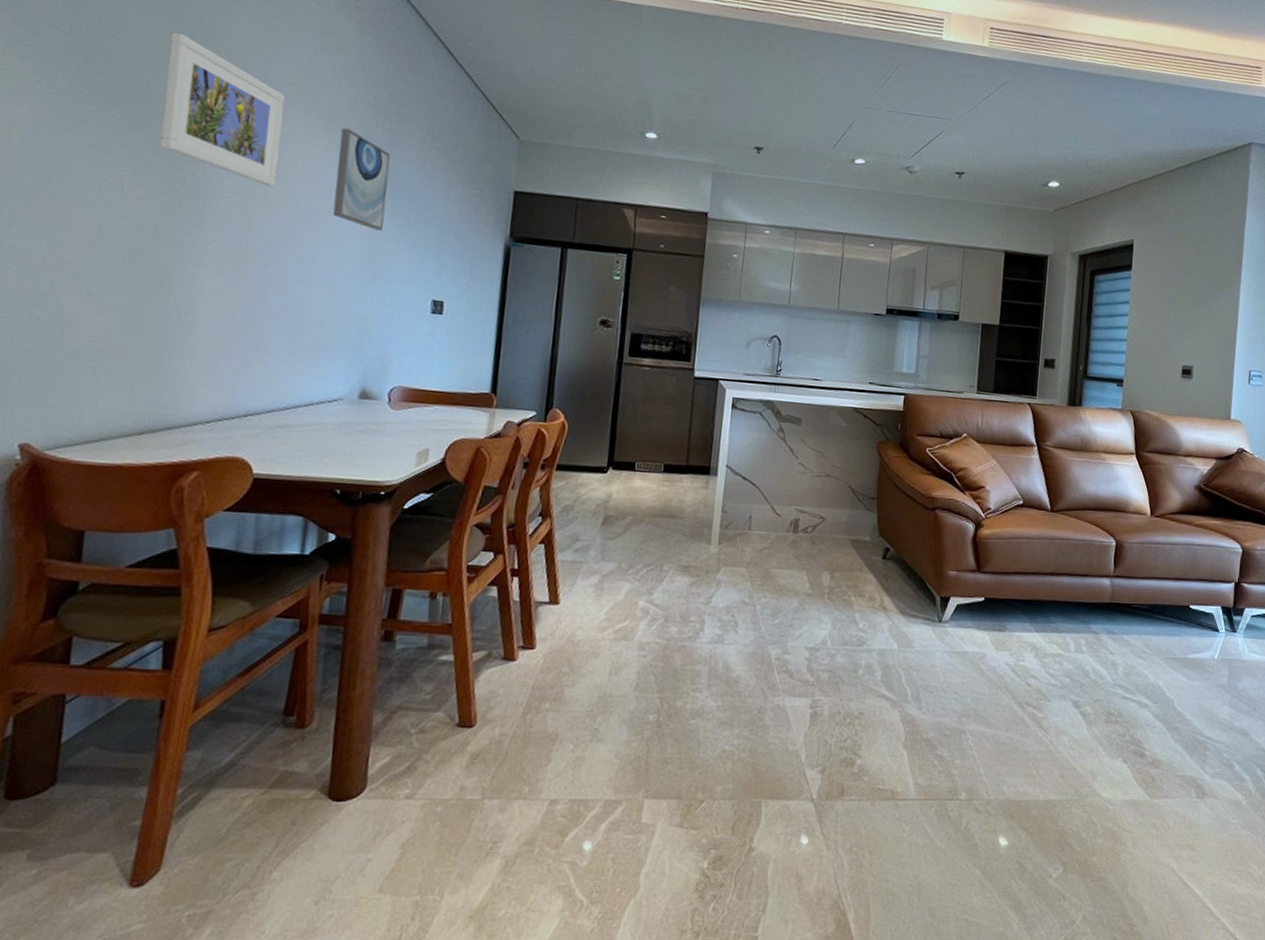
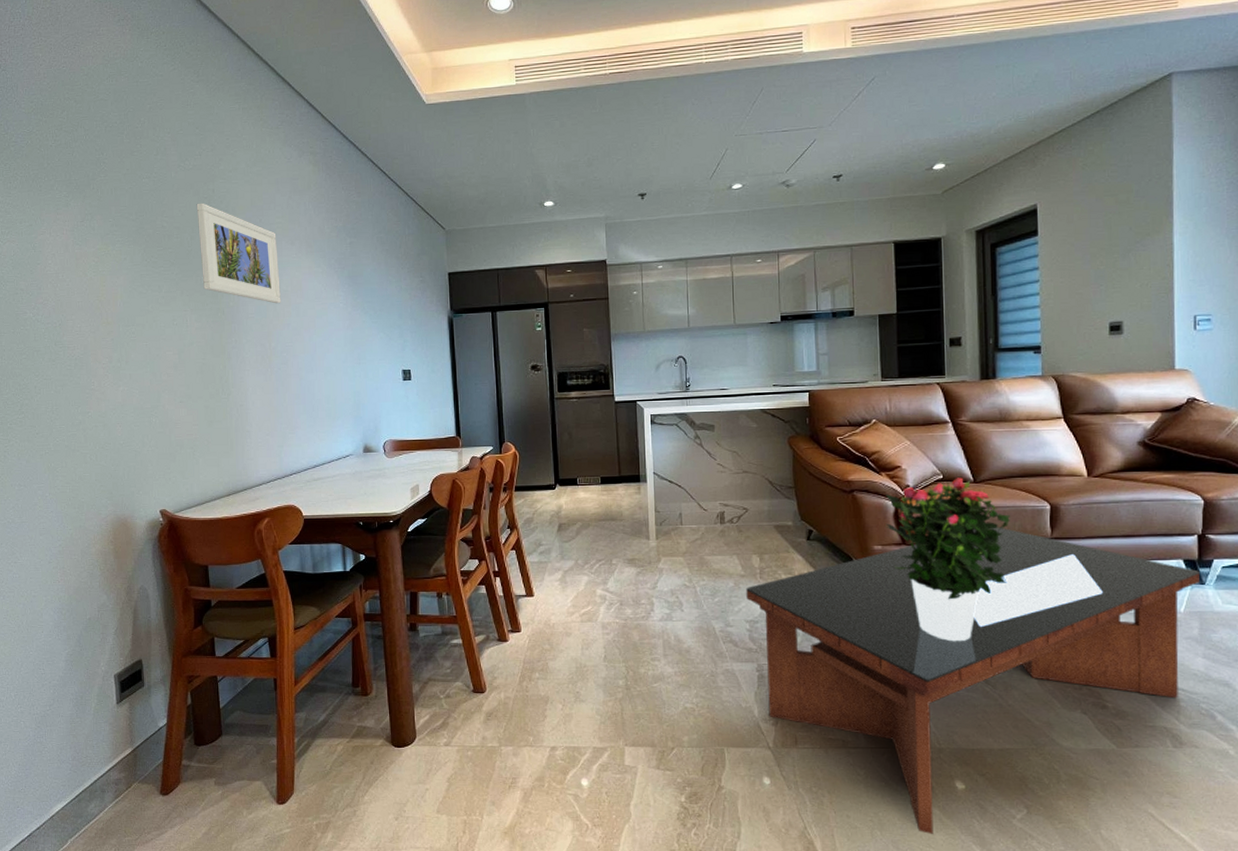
wall art: present [332,128,390,231] -> none [318,249,358,323]
coffee table: none [810,561,1233,898] -> present [746,528,1200,834]
potted flower: none [963,504,1080,682] -> present [885,477,1010,642]

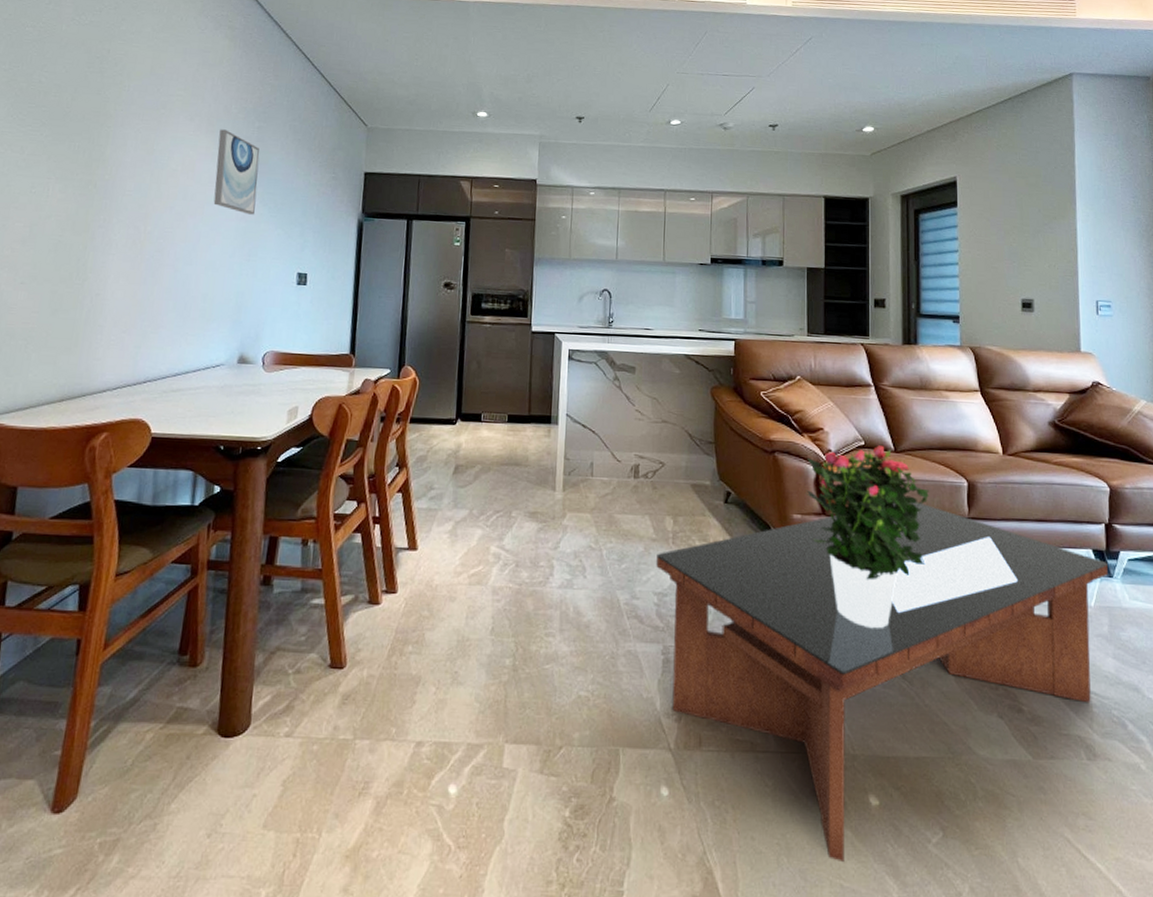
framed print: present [196,202,281,304] -> none [76,61,175,184]
wall art: none [318,249,358,323] -> present [213,129,260,215]

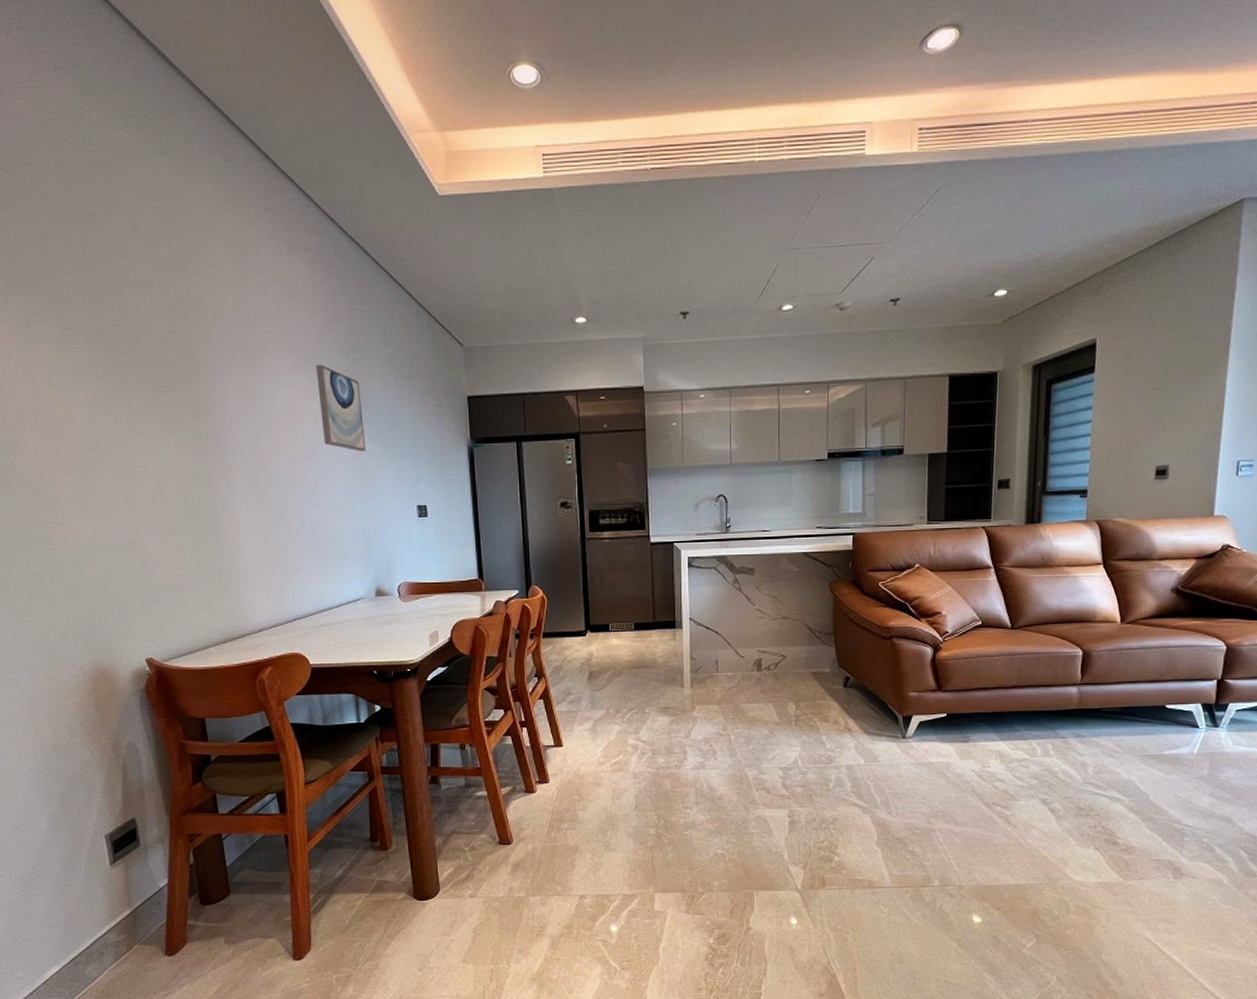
coffee table: present [656,503,1108,862] -> none [781,674,1215,964]
potted flower: present [806,445,929,629] -> none [922,624,1043,785]

